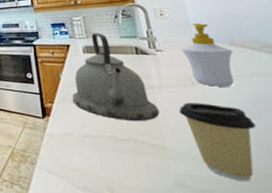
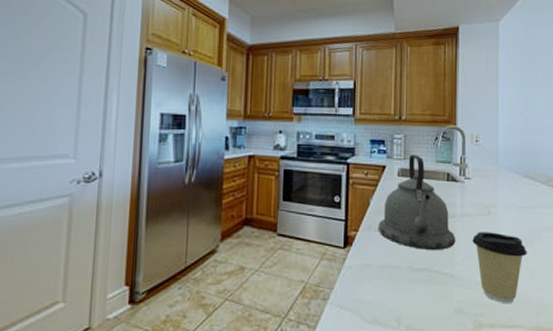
soap bottle: present [181,22,234,87] -> none [486,152,525,217]

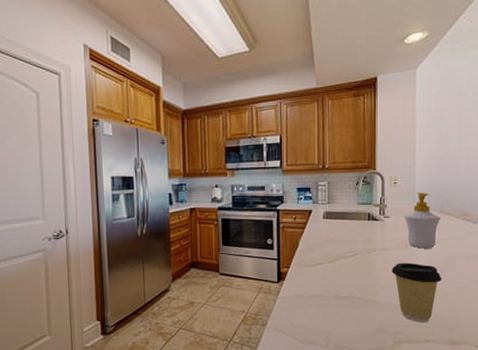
kettle: present [378,154,456,250] -> none [307,199,377,281]
soap bottle: none [486,152,525,217] -> present [404,192,440,249]

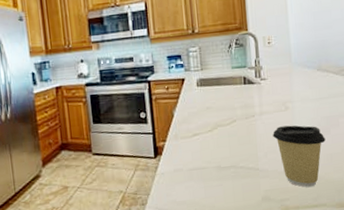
soap bottle: present [404,192,440,249] -> none [281,50,319,110]

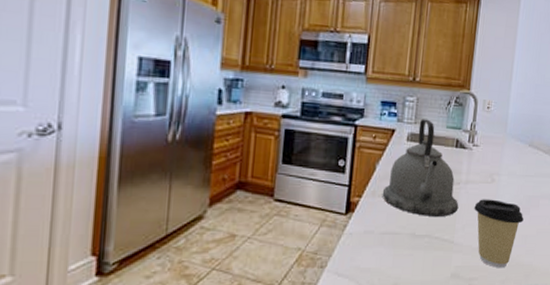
kettle: none [183,64,258,150] -> present [382,119,459,216]

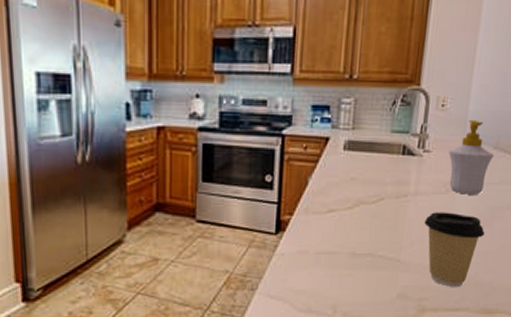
kettle: present [382,119,459,216] -> none [316,123,406,233]
soap bottle: none [493,120,529,185] -> present [448,119,494,194]

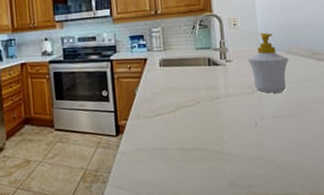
coffee cup: present [424,212,485,288] -> none [239,109,297,175]

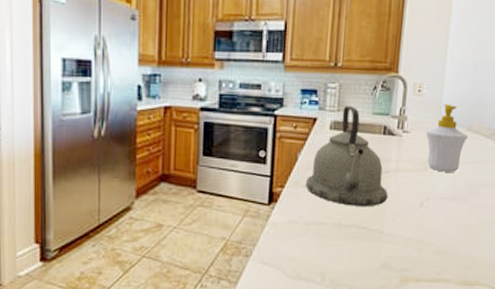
kettle: none [145,45,223,131] -> present [305,106,388,206]

